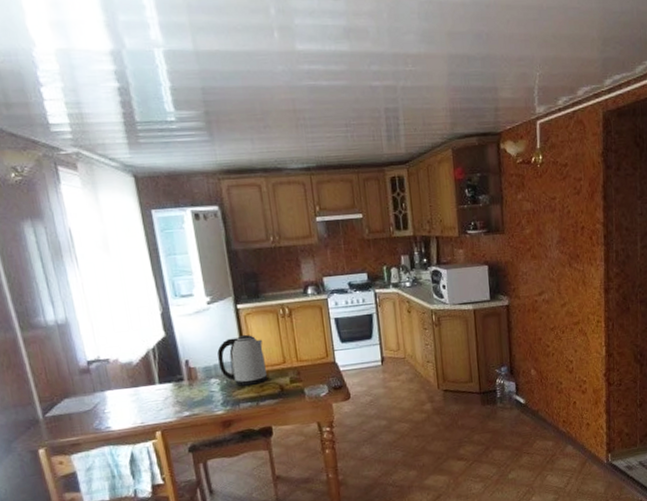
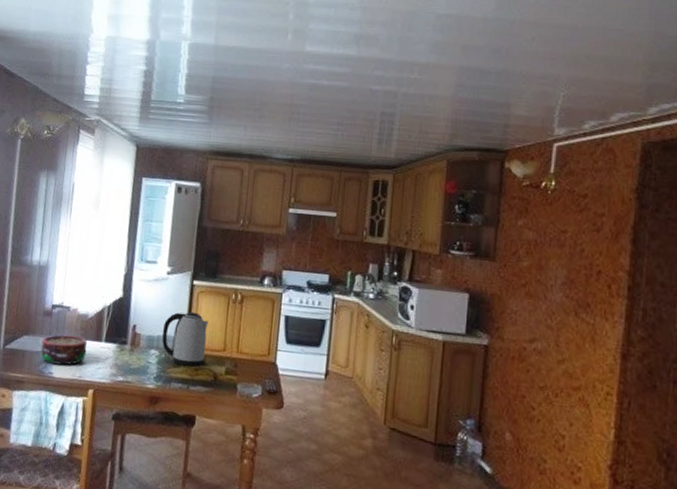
bowl: none [87,385,143,419] -> present [40,334,87,366]

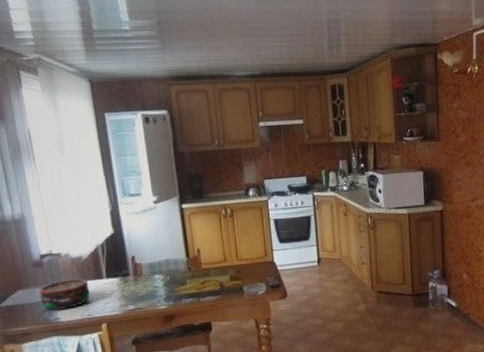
kettle: present [162,311,208,367] -> none [162,233,208,283]

